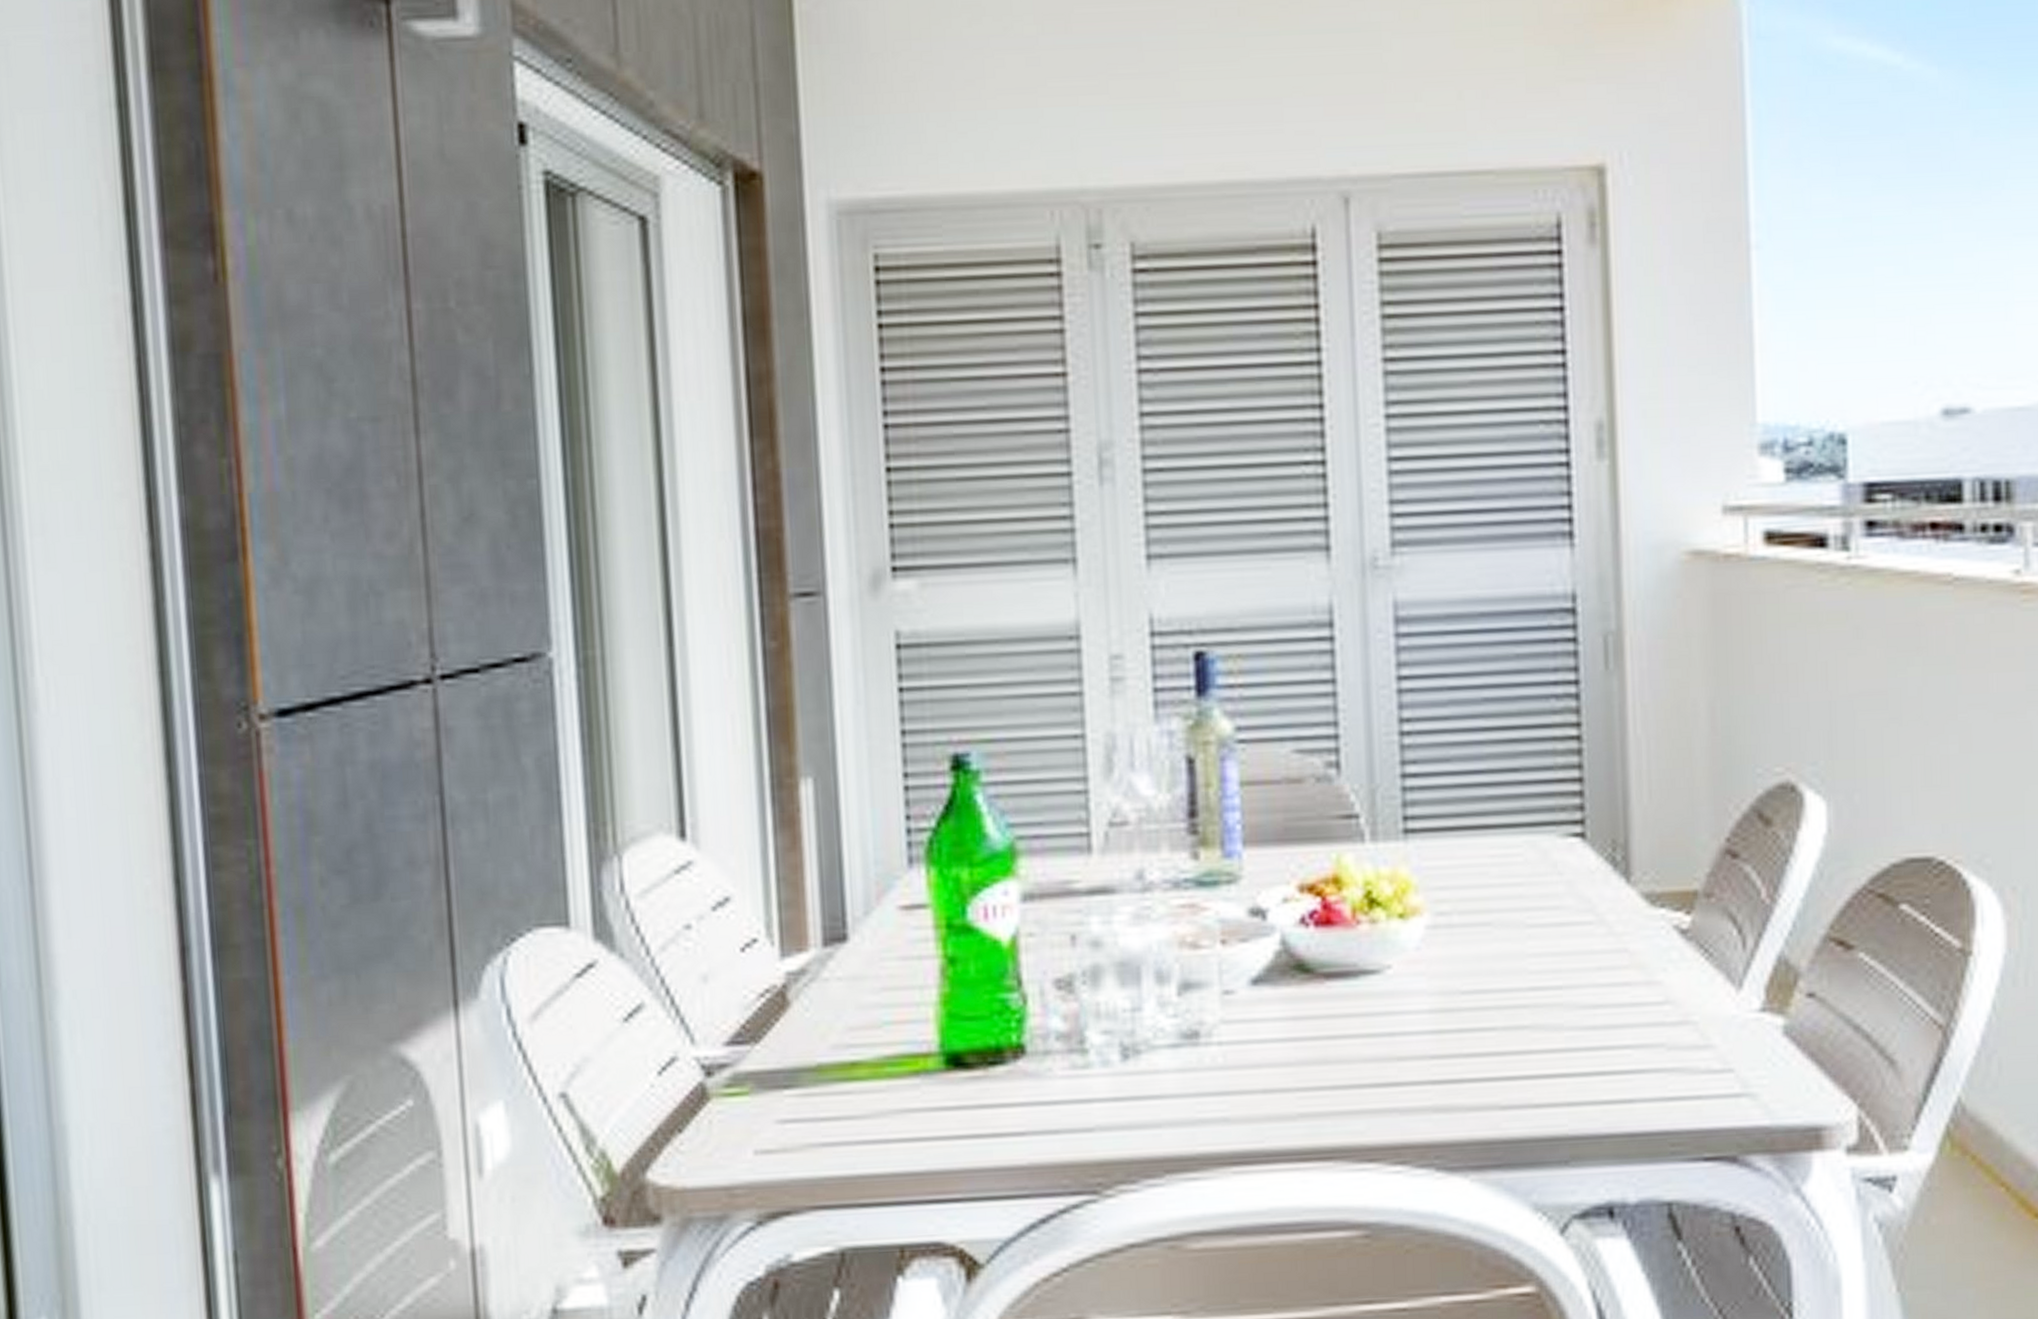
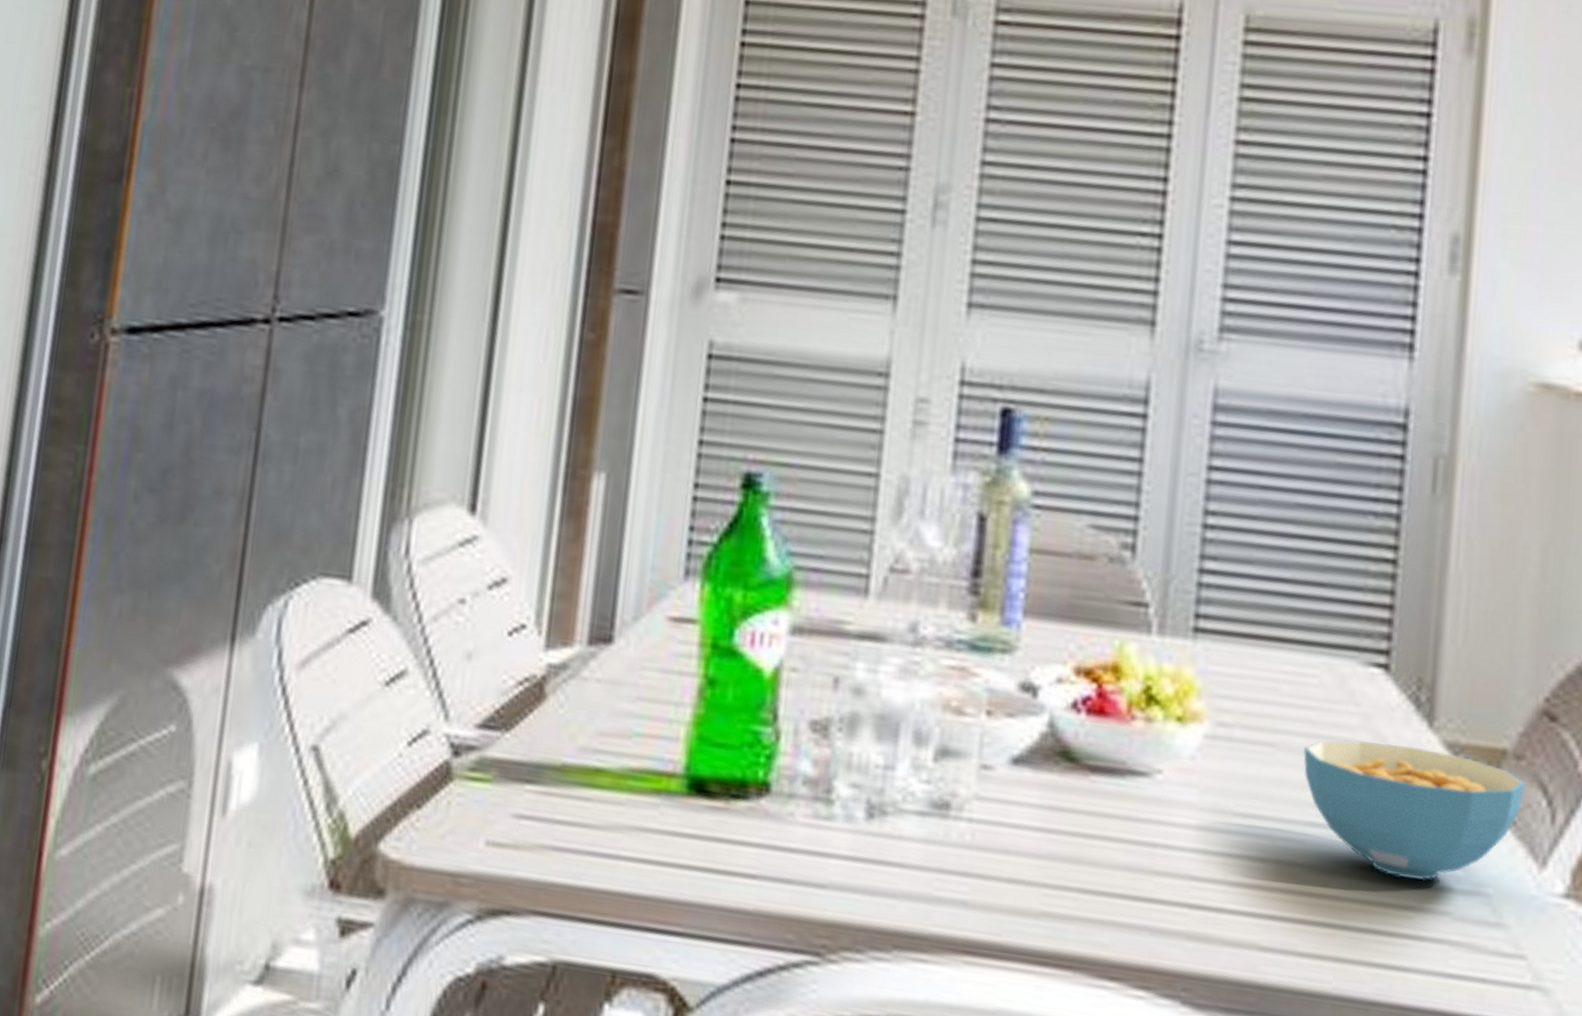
cereal bowl: none [1518,902,1718,1022] -> present [1303,739,1527,880]

